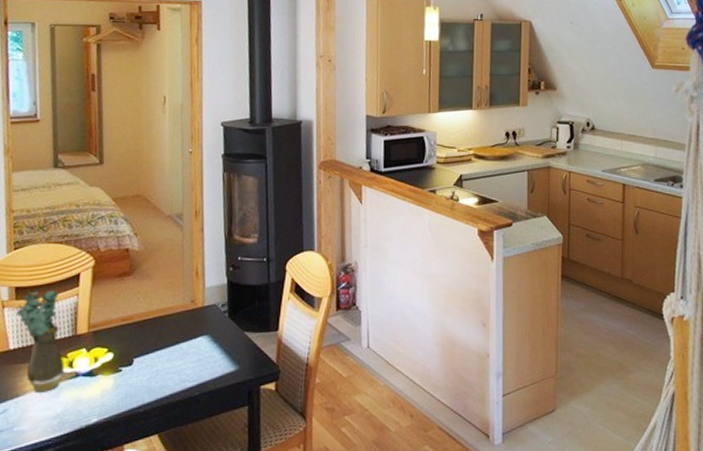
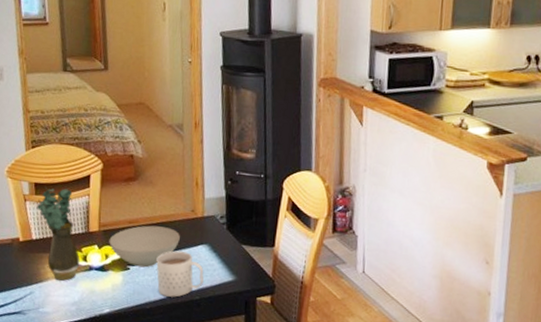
bowl: none [99,321,179,367] -> present [109,225,180,268]
mug: none [152,345,204,396] -> present [156,250,204,298]

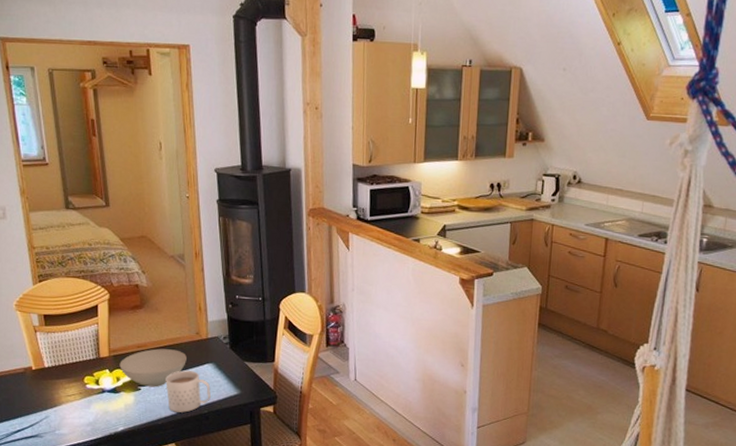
vase: present [36,186,80,281] -> none [47,316,93,404]

